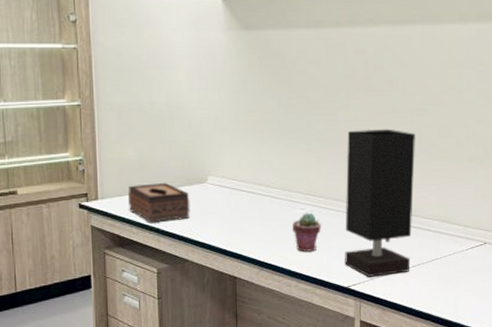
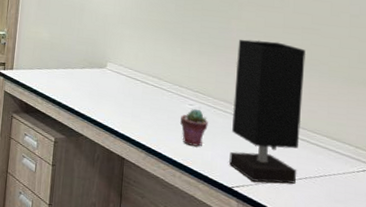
tissue box: present [127,183,190,223] -> none [37,61,90,98]

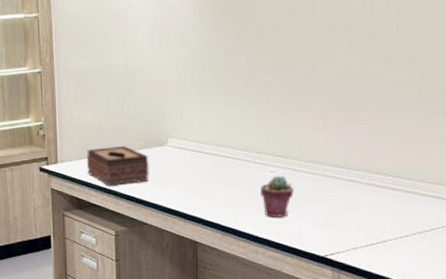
tissue box: none [37,61,90,98] -> present [86,146,149,186]
table lamp: present [229,39,306,184] -> none [321,81,413,246]

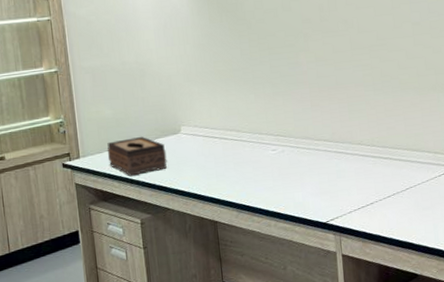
potted succulent: present [259,175,294,217] -> none [265,153,294,192]

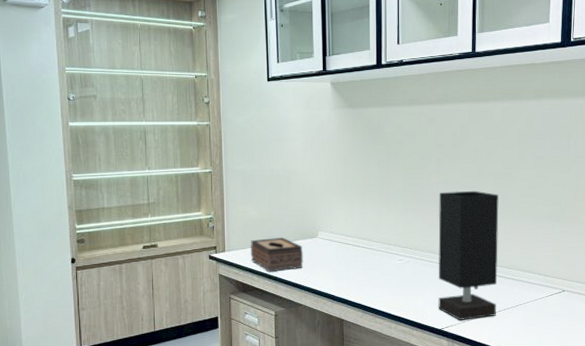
table lamp: none [310,66,385,211] -> present [438,190,499,320]

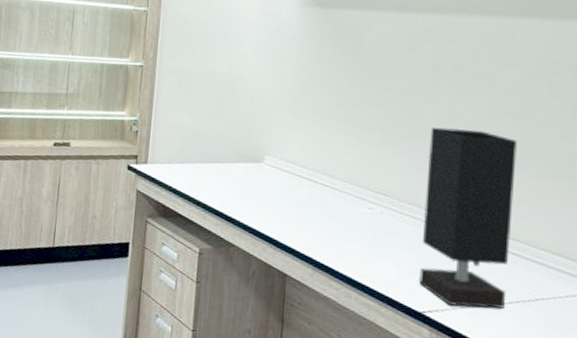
tissue box: present [250,238,303,272] -> none [177,154,243,200]

